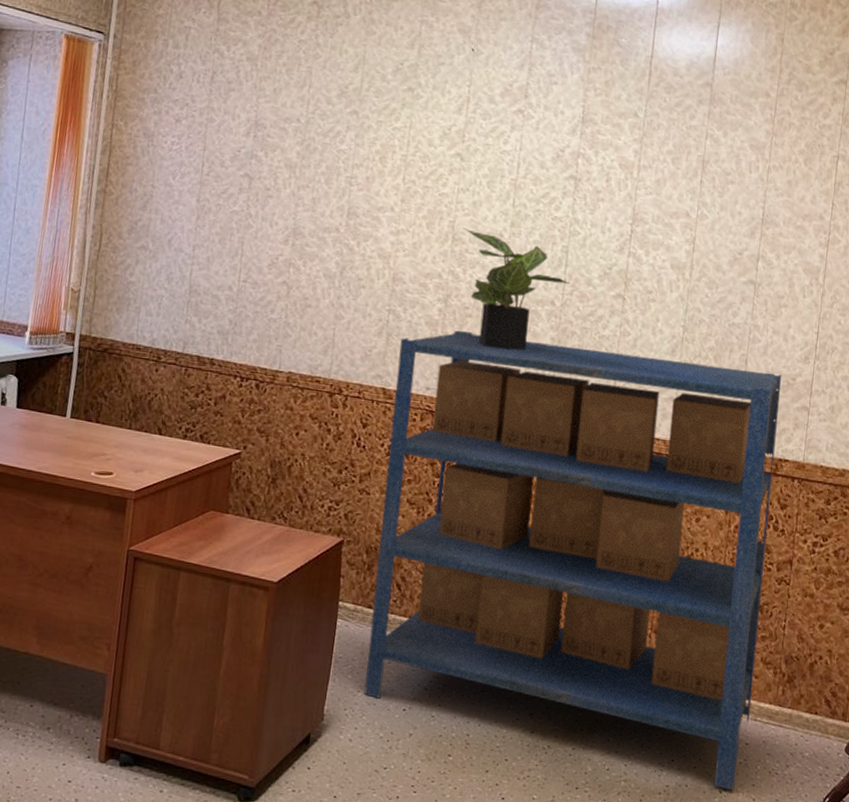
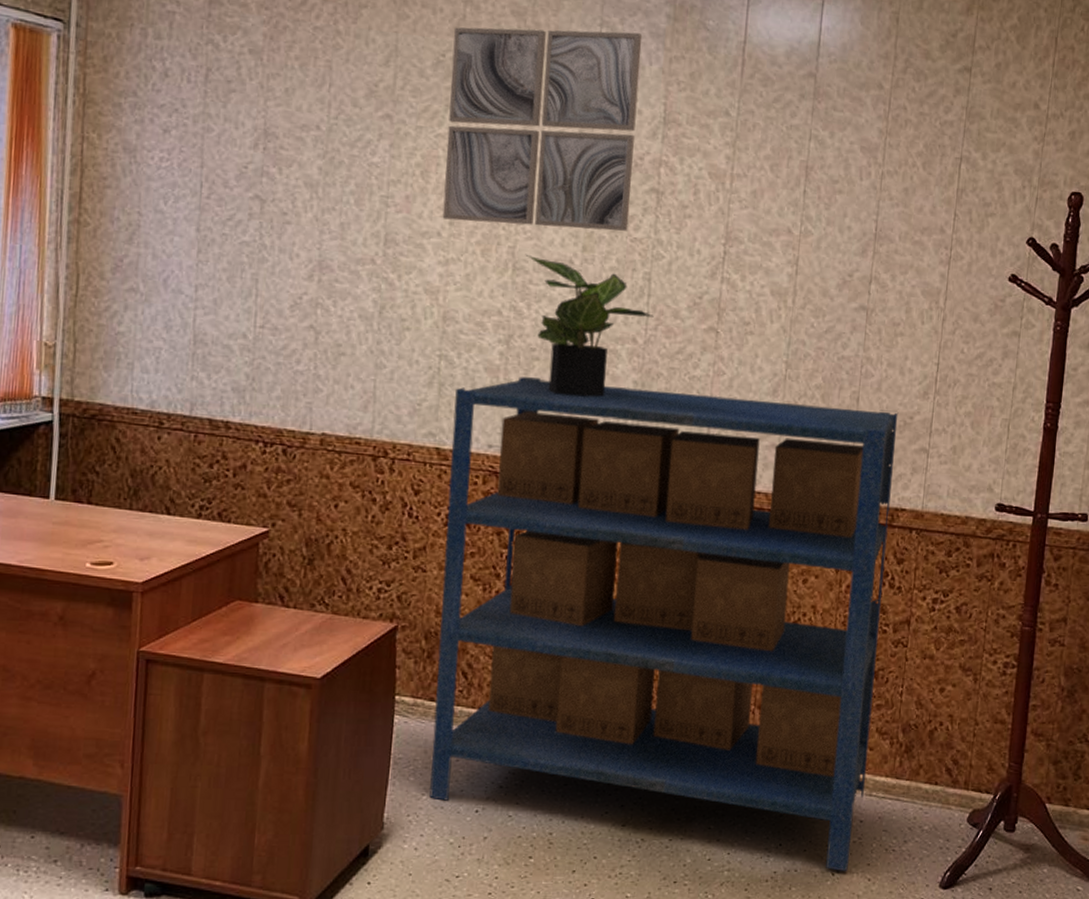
wall art: none [395,41,566,211] -> present [442,27,643,231]

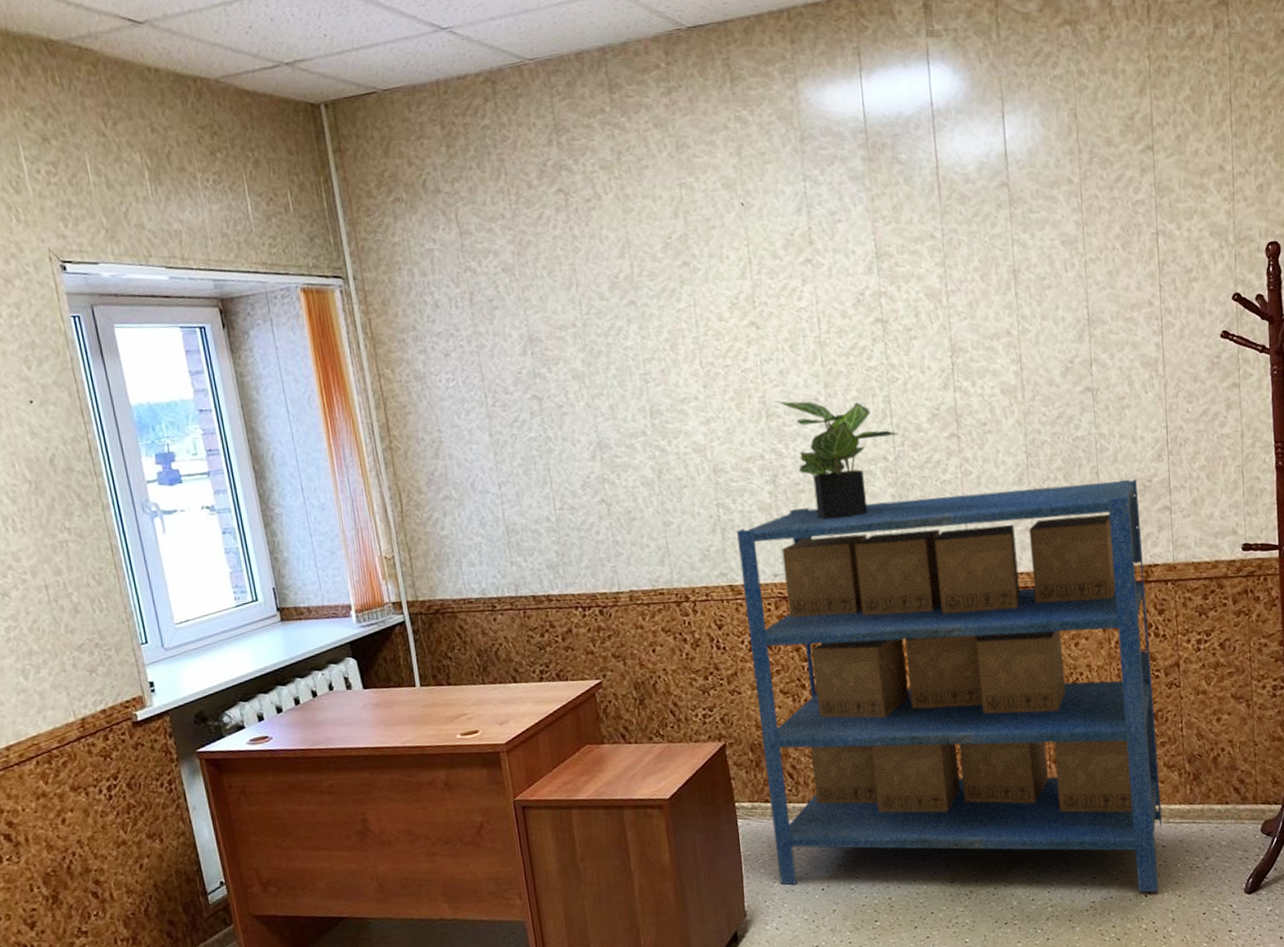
wall art: present [442,27,643,231] -> none [675,180,862,384]

